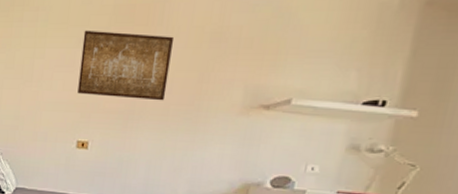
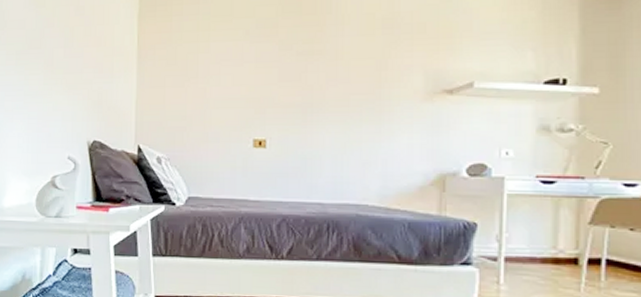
wall art: present [77,30,175,101] -> none [249,21,346,92]

